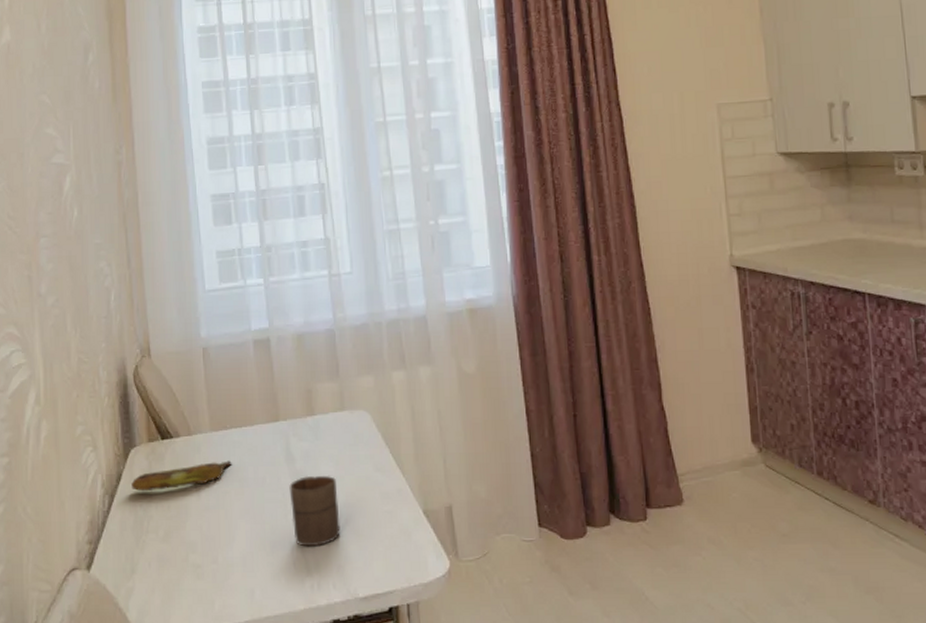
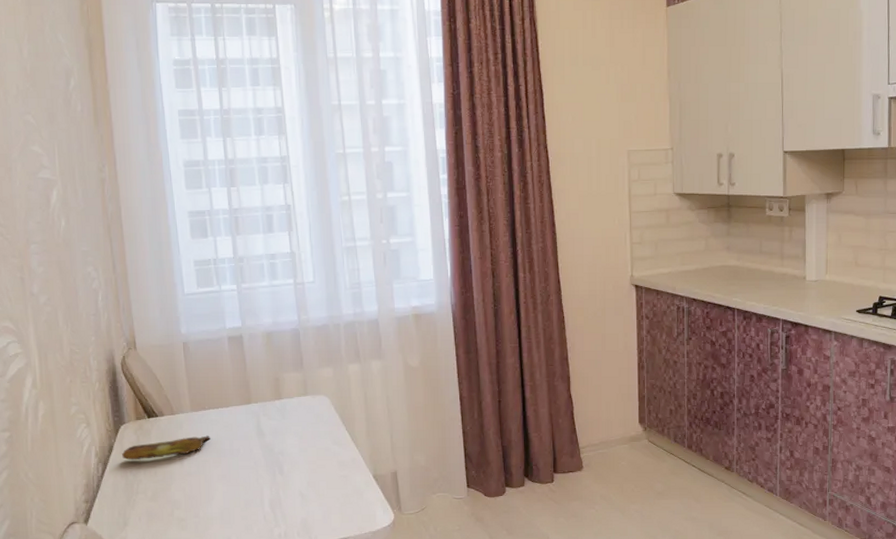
cup: present [289,475,341,547] -> none [260,447,304,504]

